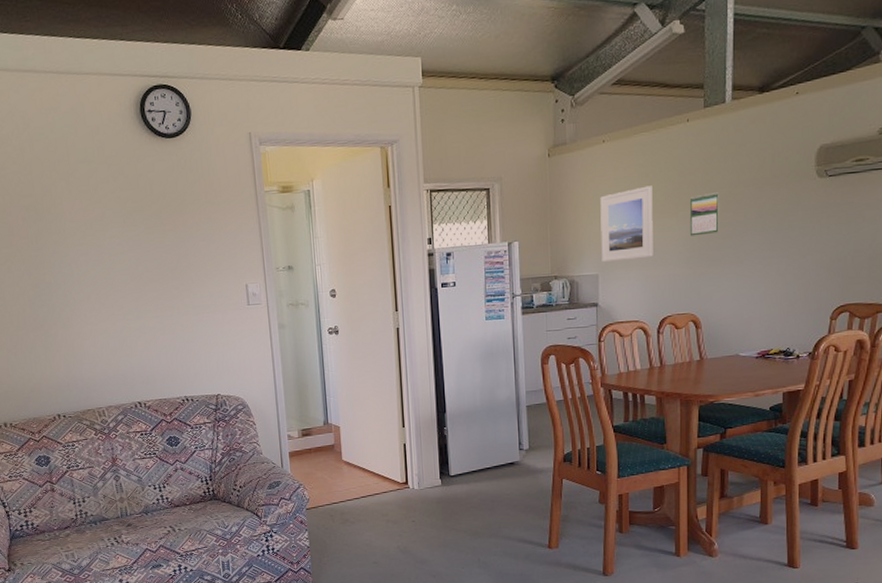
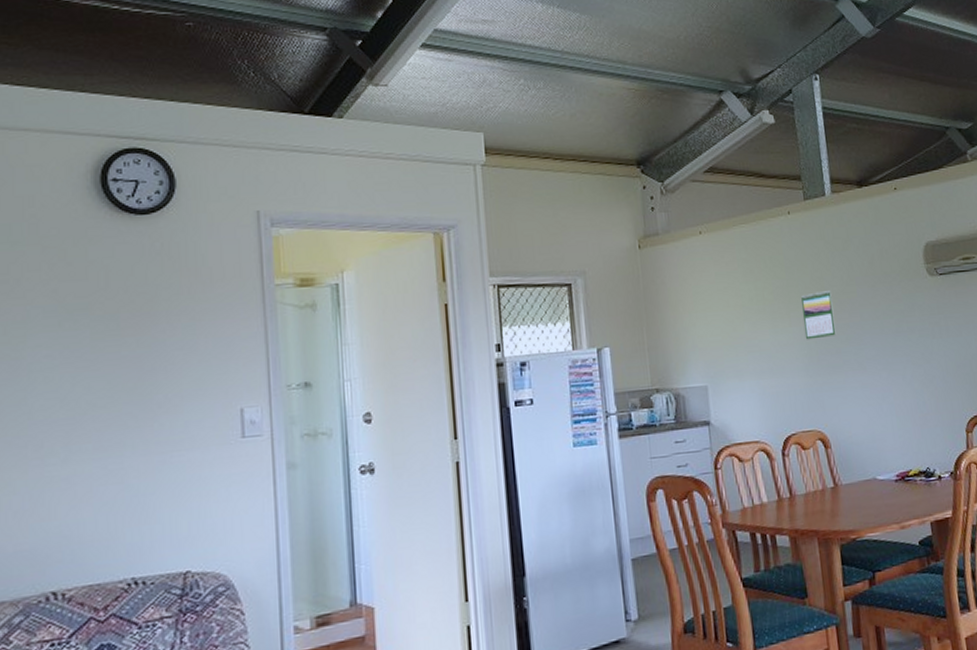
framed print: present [600,185,653,263] -> none [702,282,768,372]

